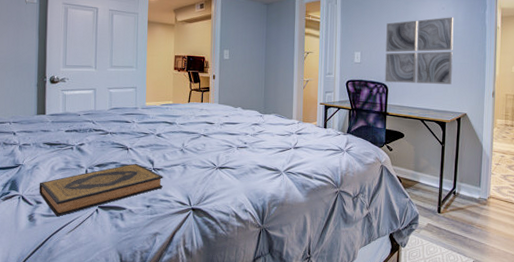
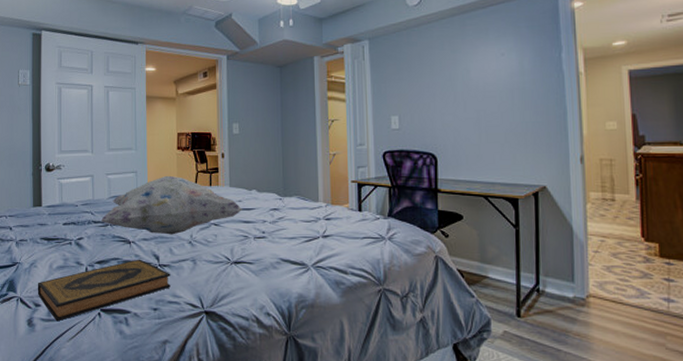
decorative pillow: none [102,92,229,143] -> present [101,175,243,235]
wall art: present [384,17,454,84] -> none [429,64,522,151]

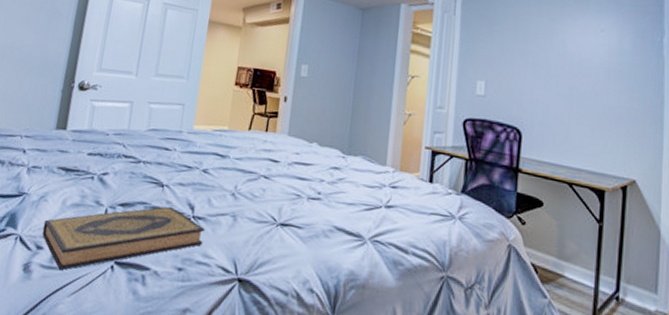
decorative pillow: present [101,175,243,235] -> none [133,113,300,183]

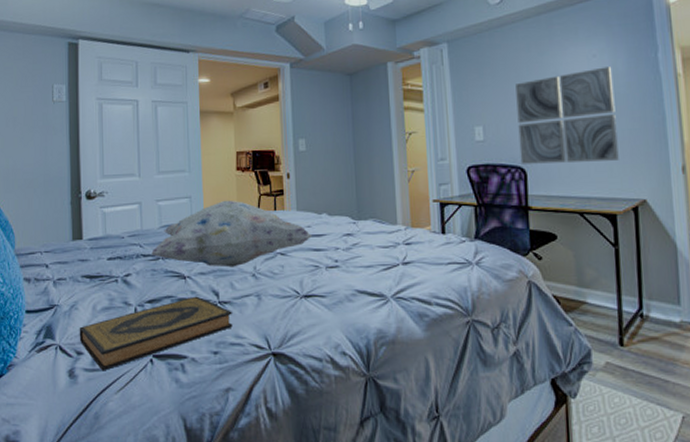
decorative pillow: none [133,113,300,183] -> present [151,200,313,267]
wall art: none [517,43,618,137] -> present [515,66,619,164]

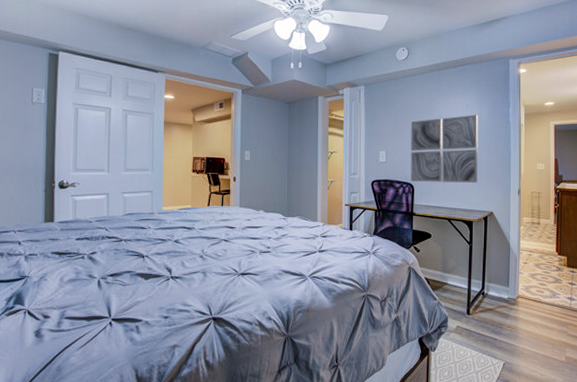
hardback book: present [79,296,233,371] -> none [46,272,182,332]
decorative pillow: present [151,200,313,267] -> none [115,195,251,250]

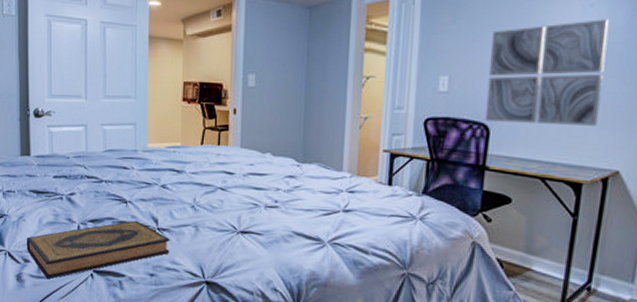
hardback book: none [46,272,182,332] -> present [26,220,170,279]

